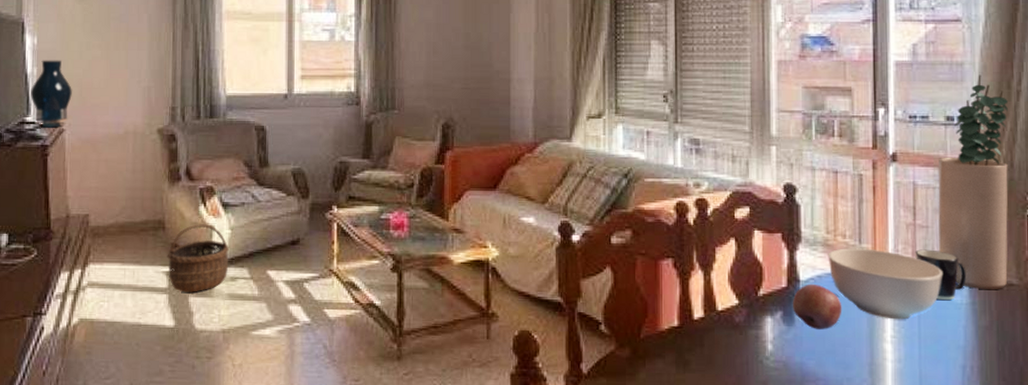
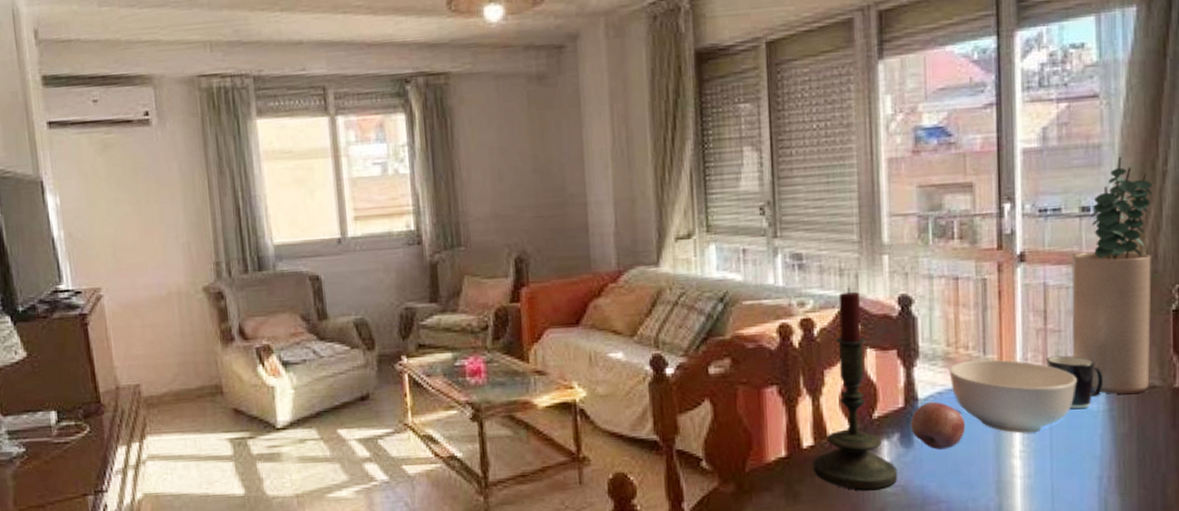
vase: present [31,60,72,129] -> none [60,220,106,296]
wicker basket: present [167,224,229,292] -> none [228,385,296,459]
candle: none [702,172,780,363] -> present [813,286,898,490]

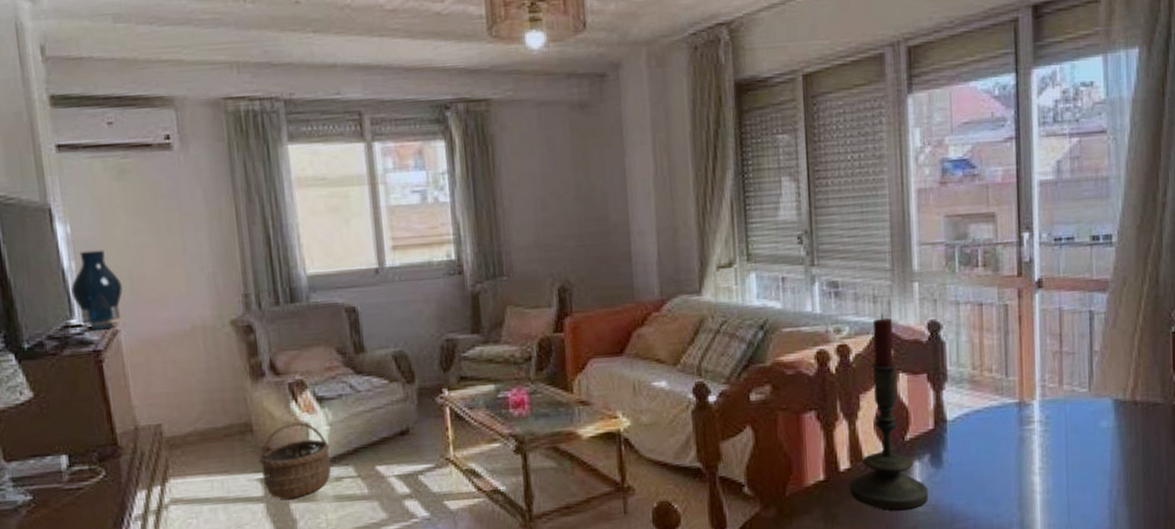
vase: none [60,220,106,296] -> present [71,249,123,331]
wicker basket: none [228,385,296,459] -> present [259,422,331,499]
fruit: present [911,401,966,450] -> none [941,422,990,469]
bowl: present [949,359,1077,433] -> none [974,381,1089,451]
mug: present [1046,355,1104,409] -> none [1062,376,1113,427]
vase: present [1071,156,1153,395] -> none [1084,188,1154,412]

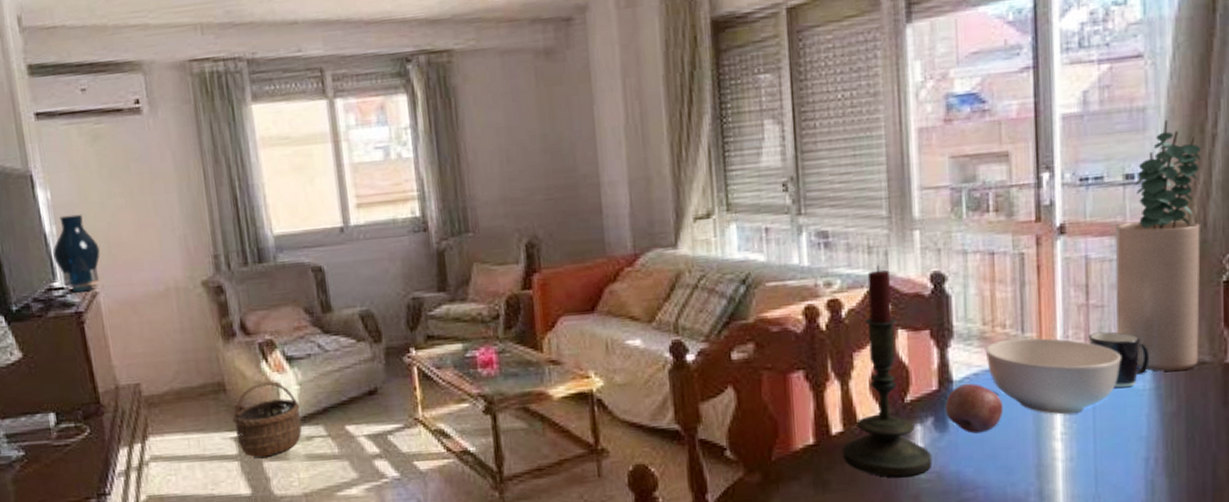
fruit: none [941,422,990,469] -> present [946,383,1004,434]
bowl: none [974,381,1089,451] -> present [985,338,1121,415]
mug: none [1062,376,1113,427] -> present [1088,331,1150,388]
vase: none [1084,188,1154,412] -> present [1115,119,1202,372]

